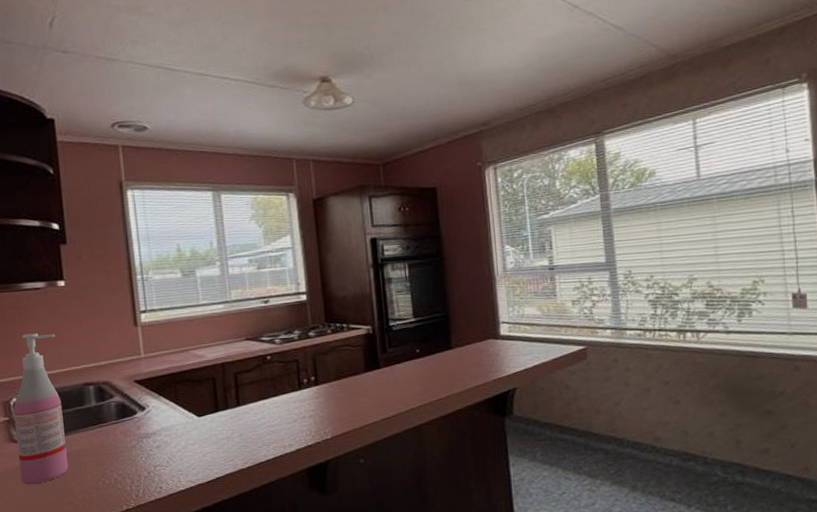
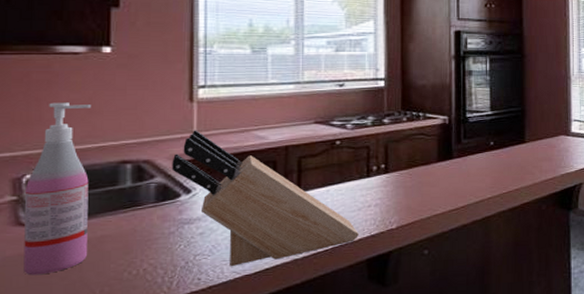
knife block: none [126,352,298,476] -> present [172,130,360,266]

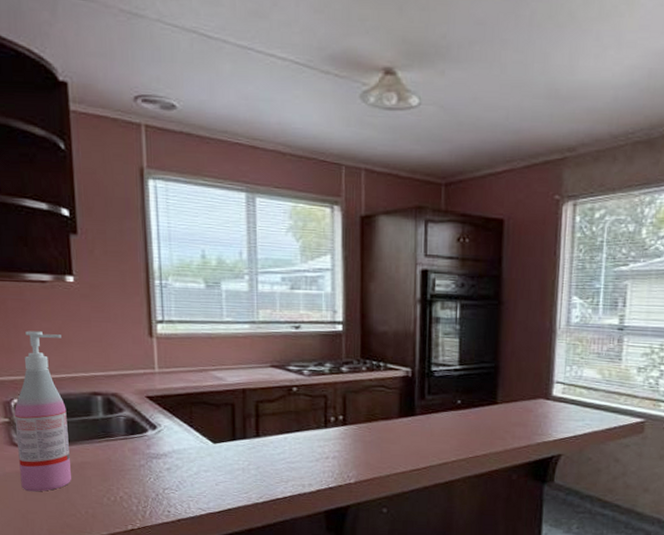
knife block: present [172,130,360,266] -> none [137,366,318,503]

